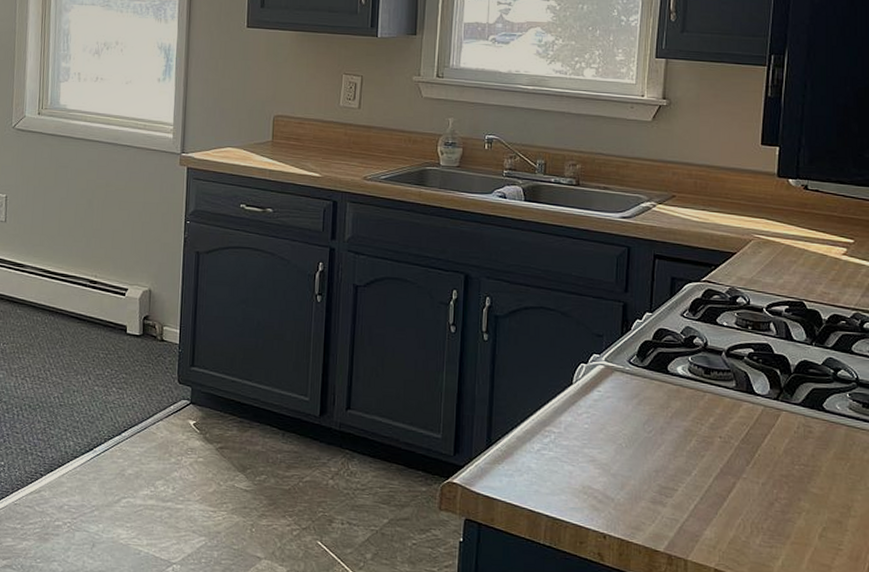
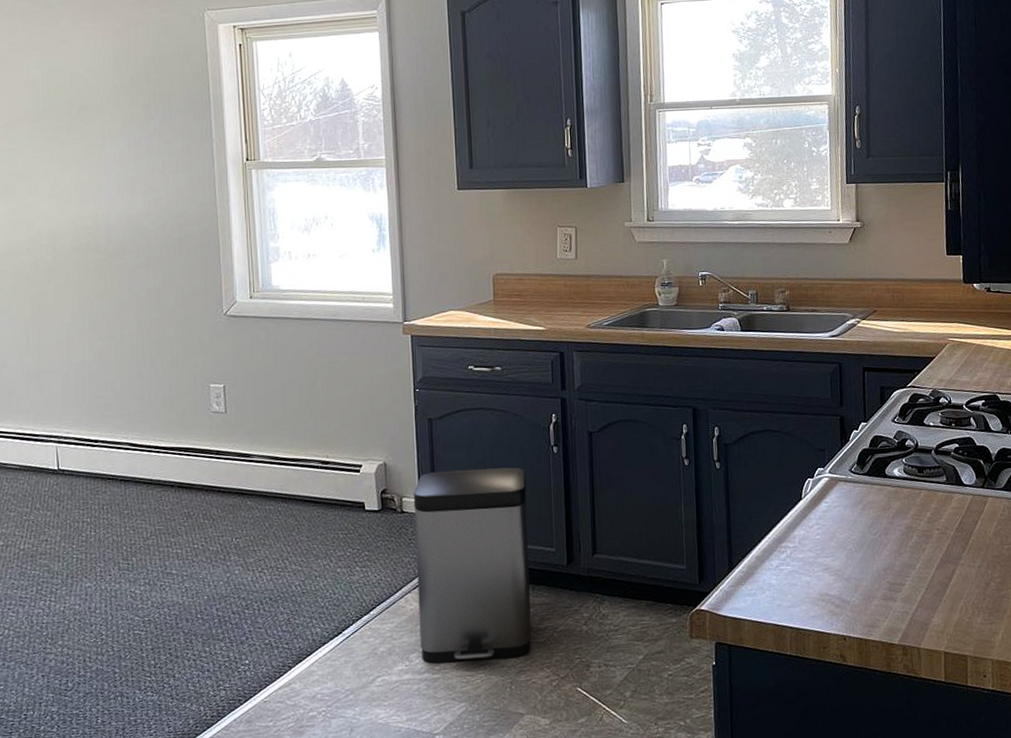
pedal bin: none [167,304,287,502] -> present [413,467,532,664]

